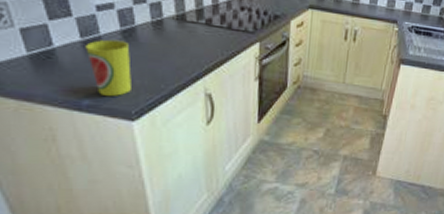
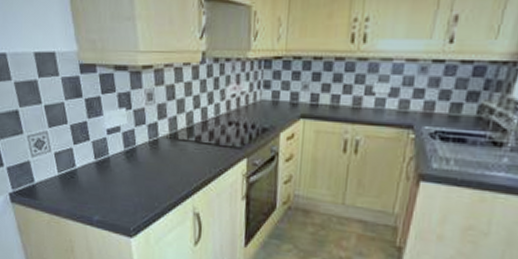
cup: present [85,39,131,96] -> none [98,159,131,213]

